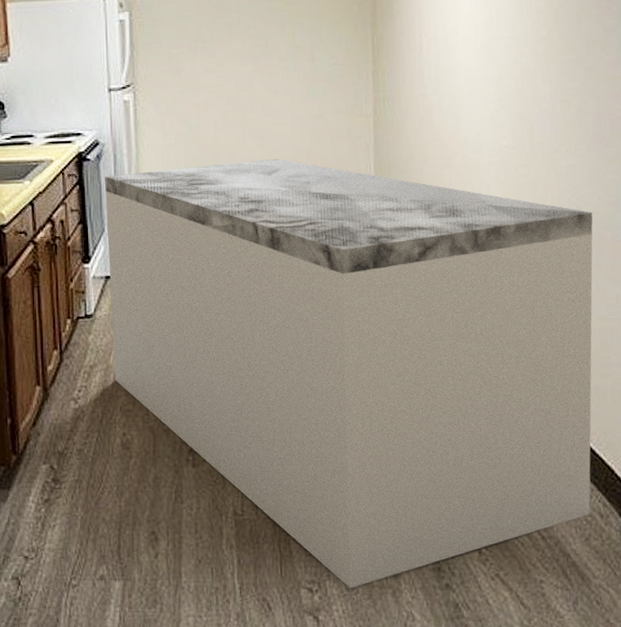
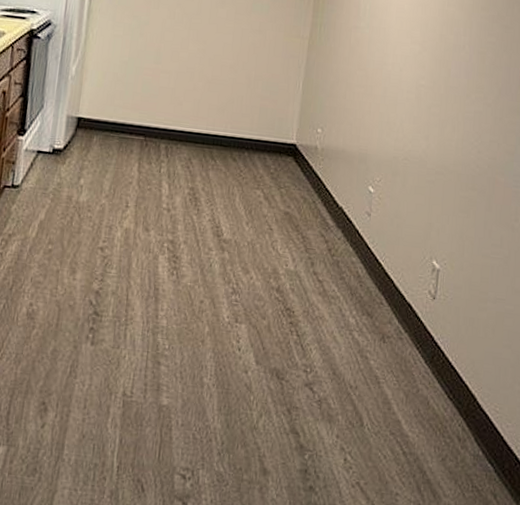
dining table: present [105,158,593,588] -> none [30,55,491,480]

